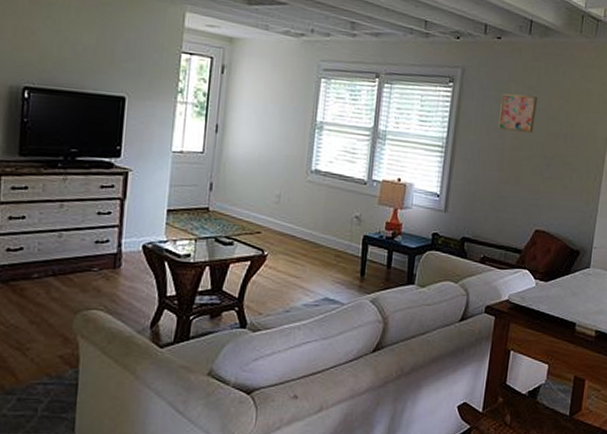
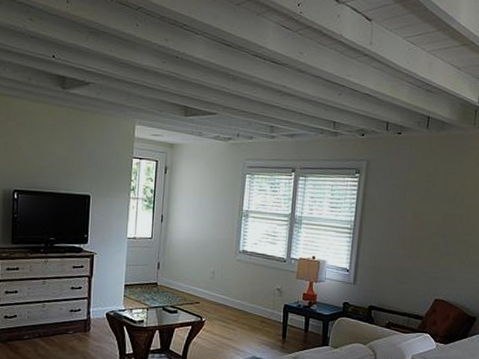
wall art: present [497,94,537,133] -> none [399,182,435,215]

